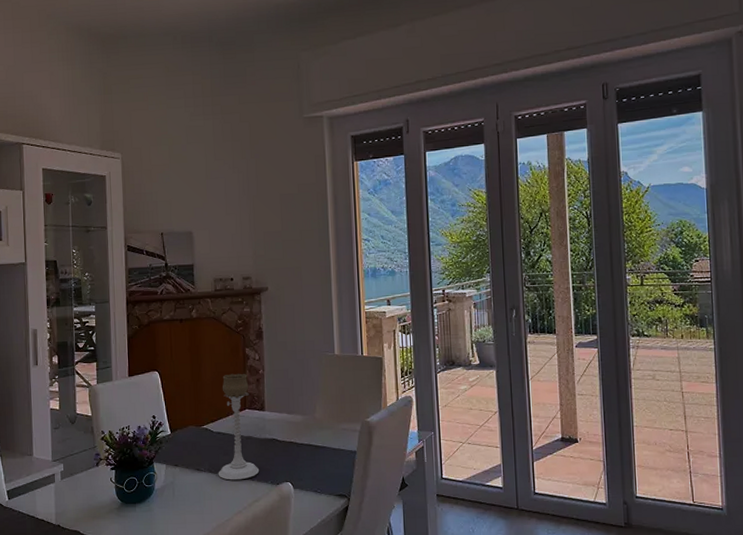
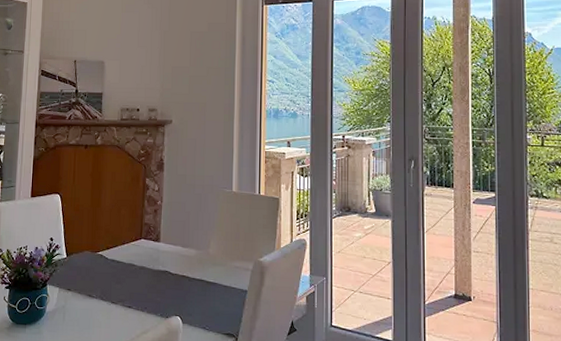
candle holder: present [218,373,260,480] -> none [109,202,150,310]

